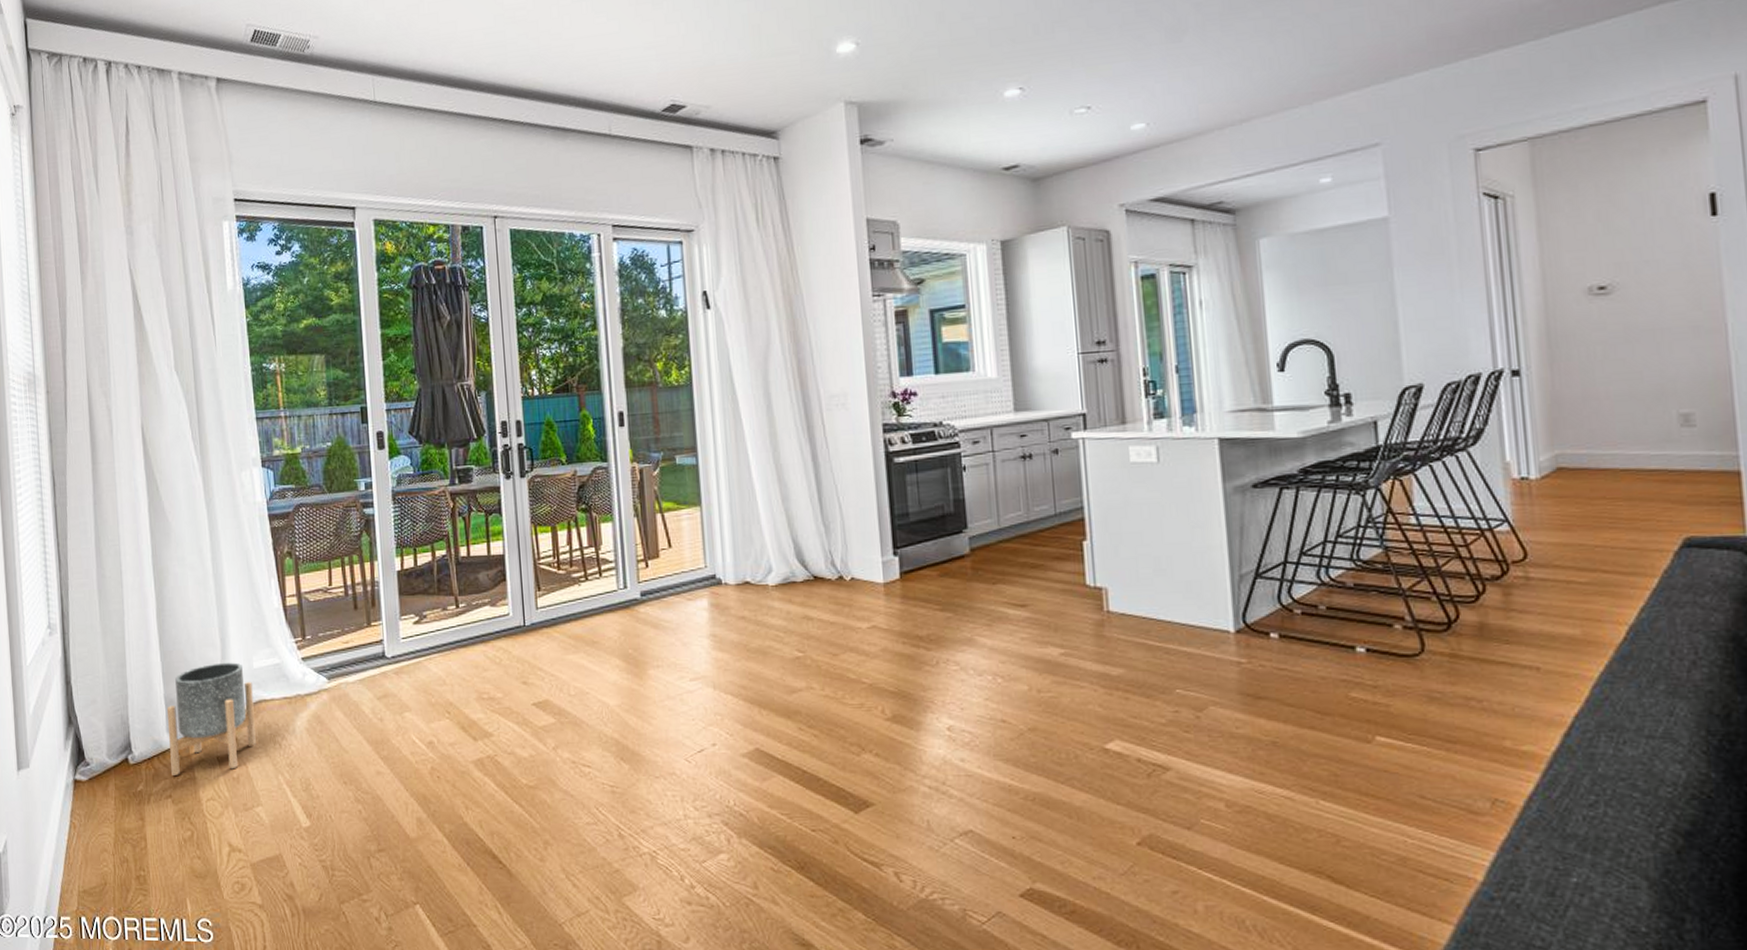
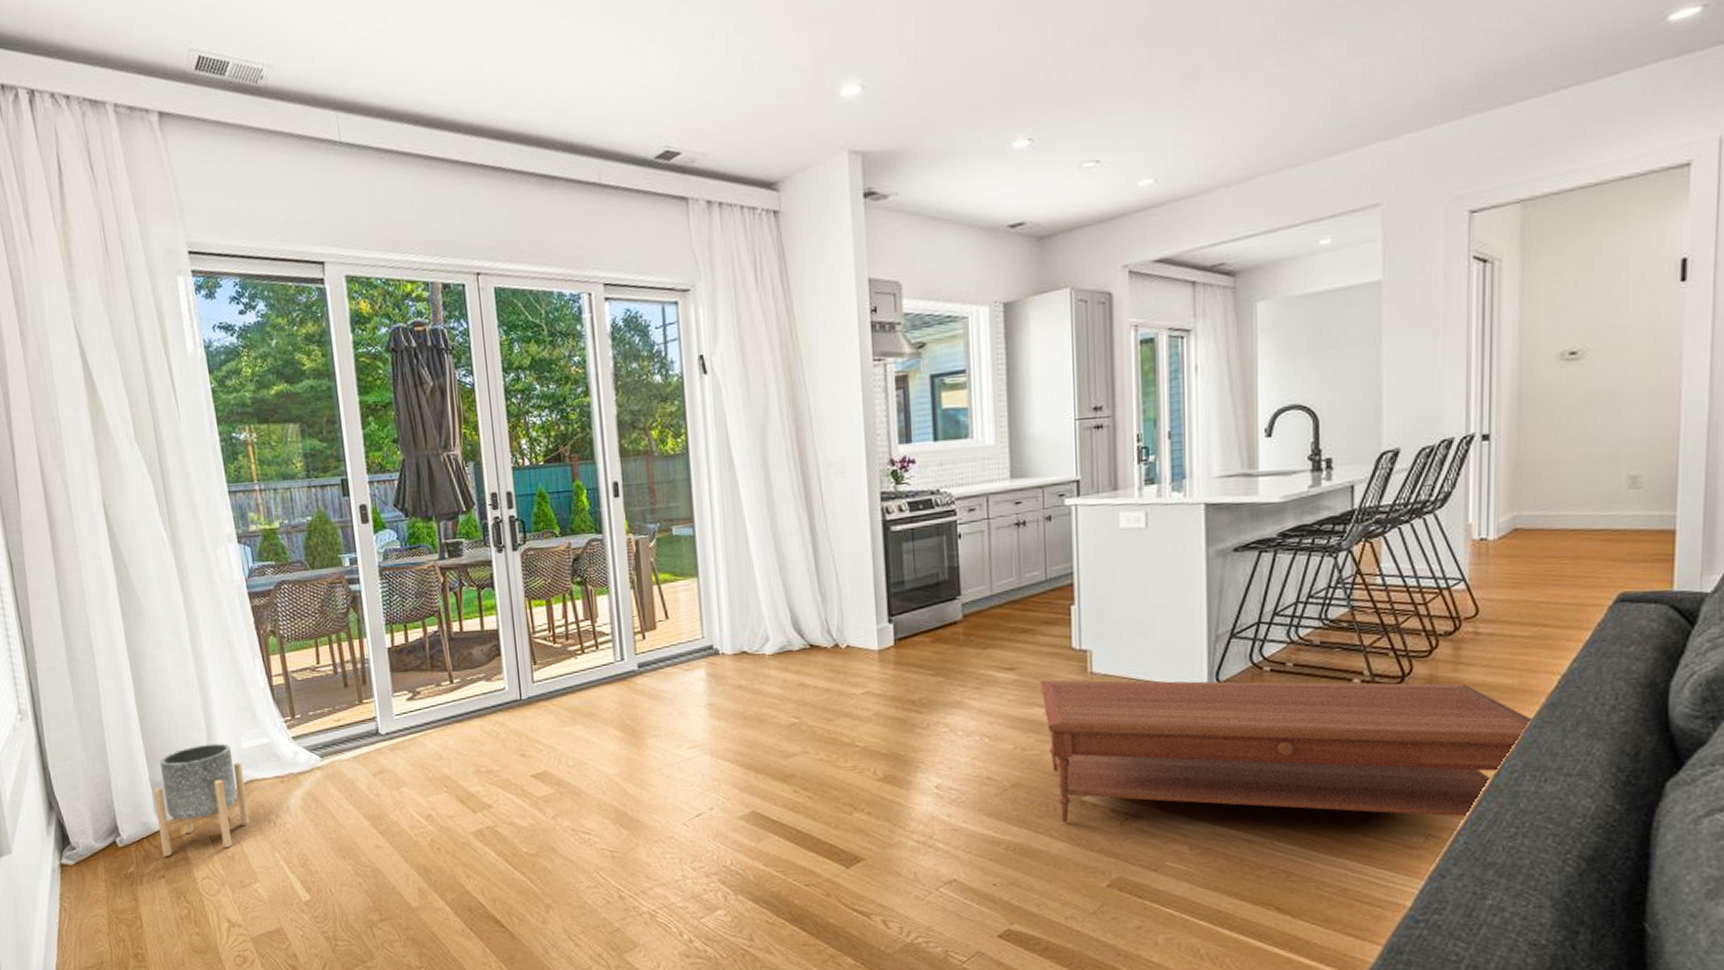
coffee table: none [1053,618,1604,781] -> present [1039,680,1535,823]

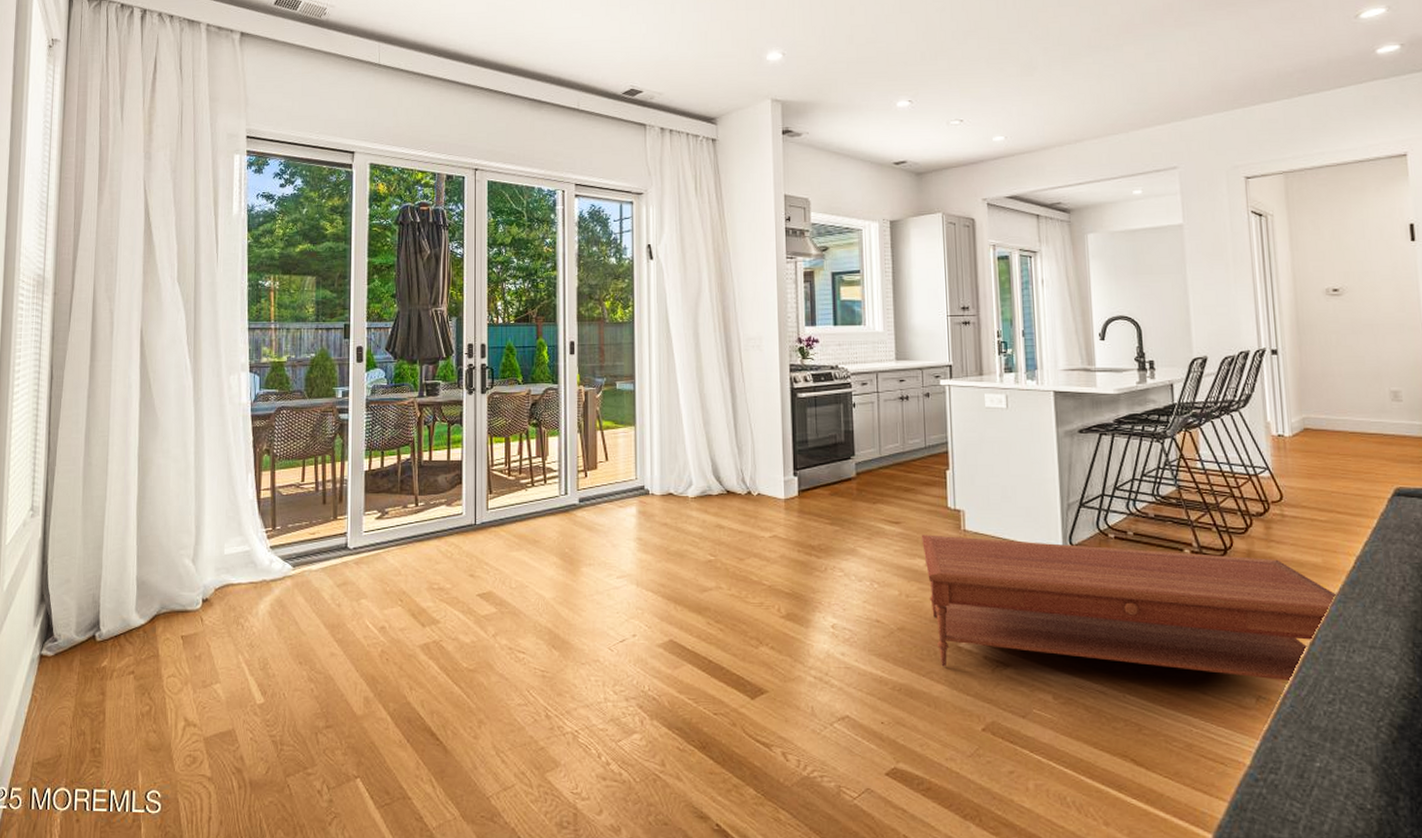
planter: present [153,743,250,856] -> none [136,548,222,653]

